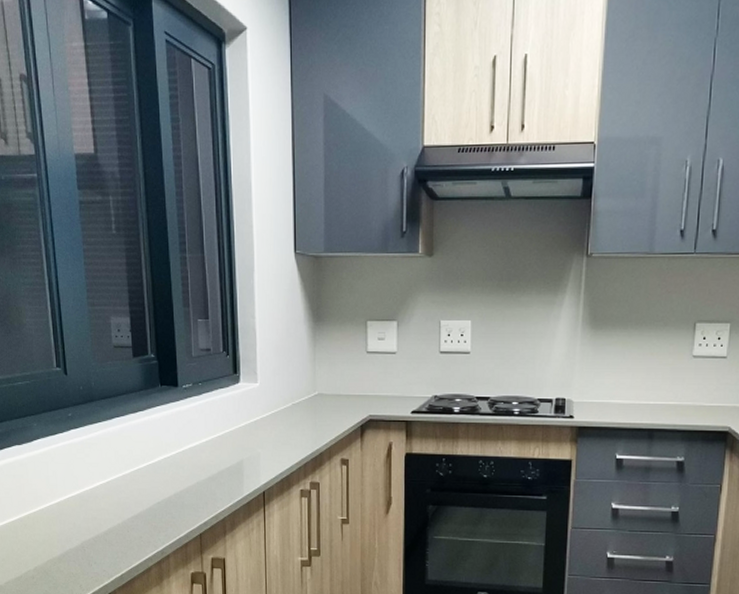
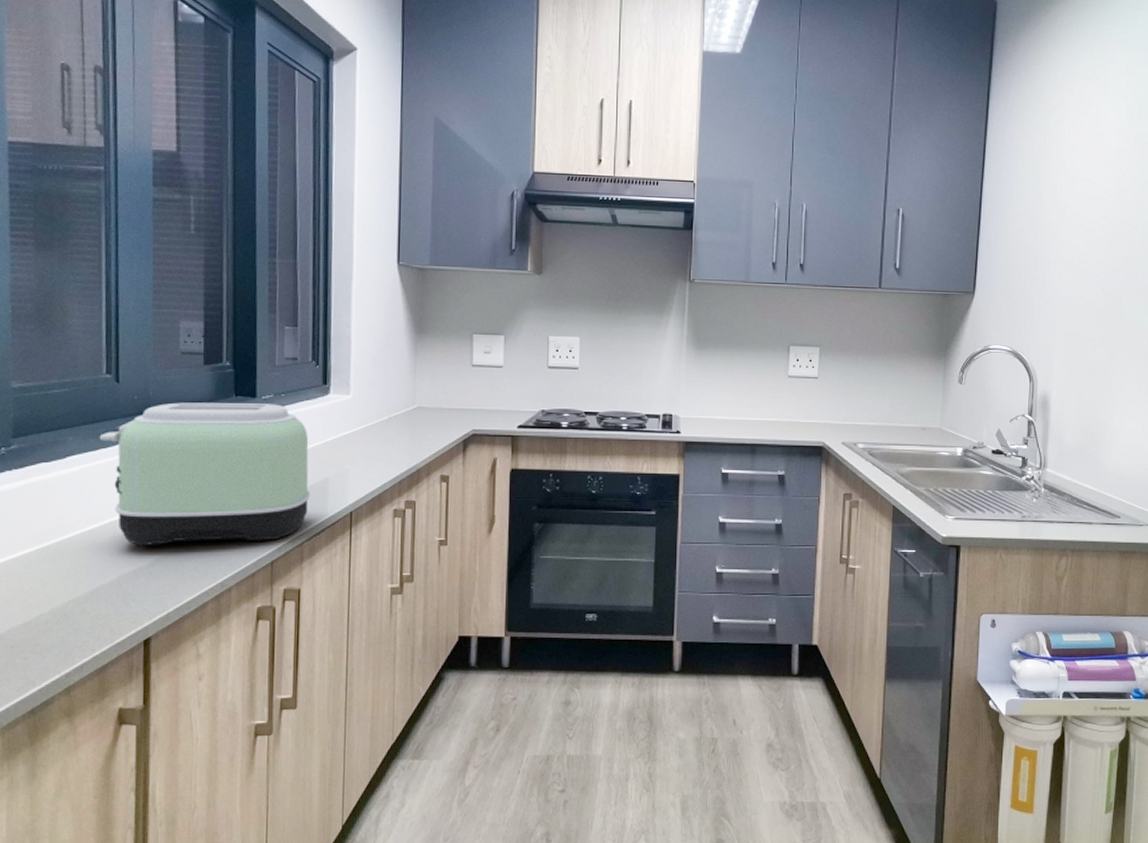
toaster: none [56,392,229,518] -> present [99,402,310,547]

